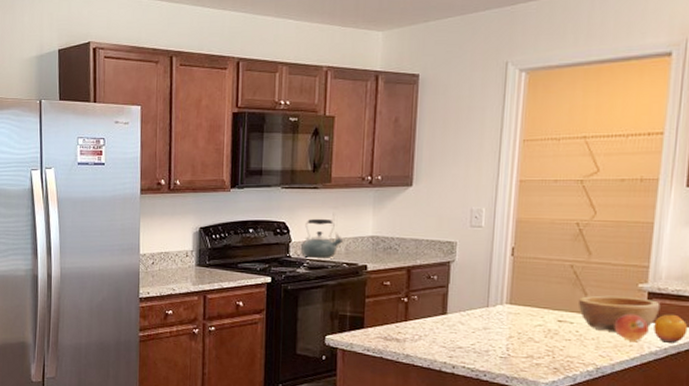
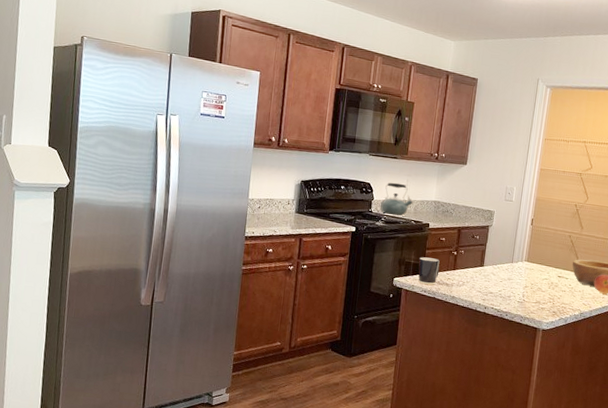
mug: none [356,307,386,342] -> present [418,257,440,285]

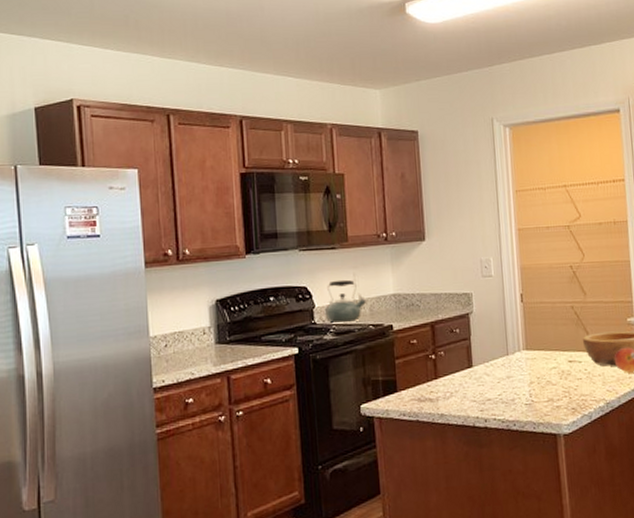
mug: present [418,257,440,285] -> none [388,368,418,406]

